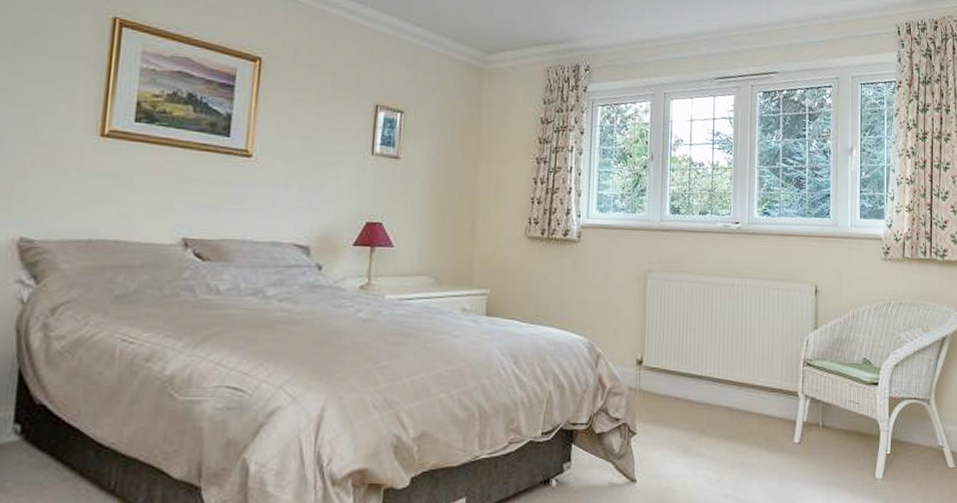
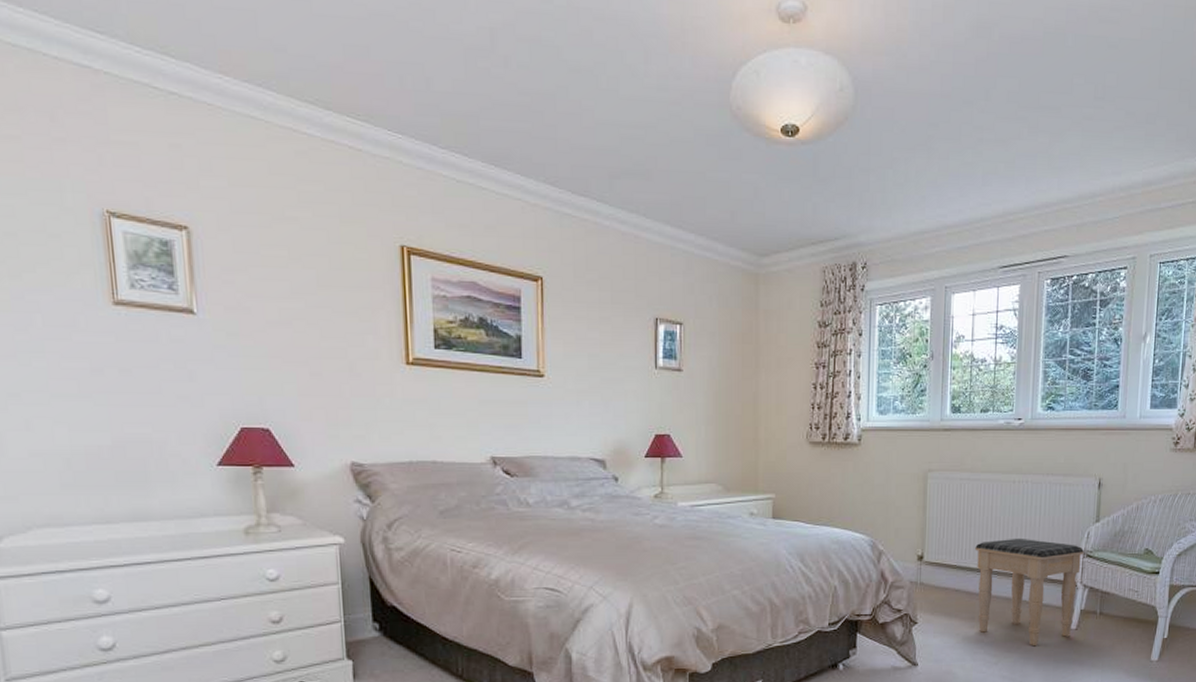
footstool: none [695,343,804,460] -> present [975,538,1084,645]

